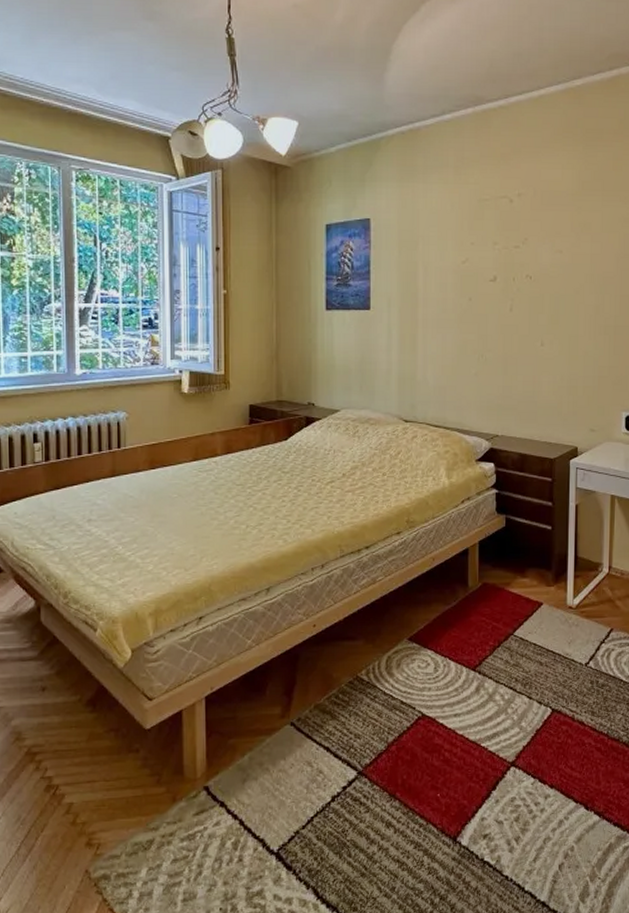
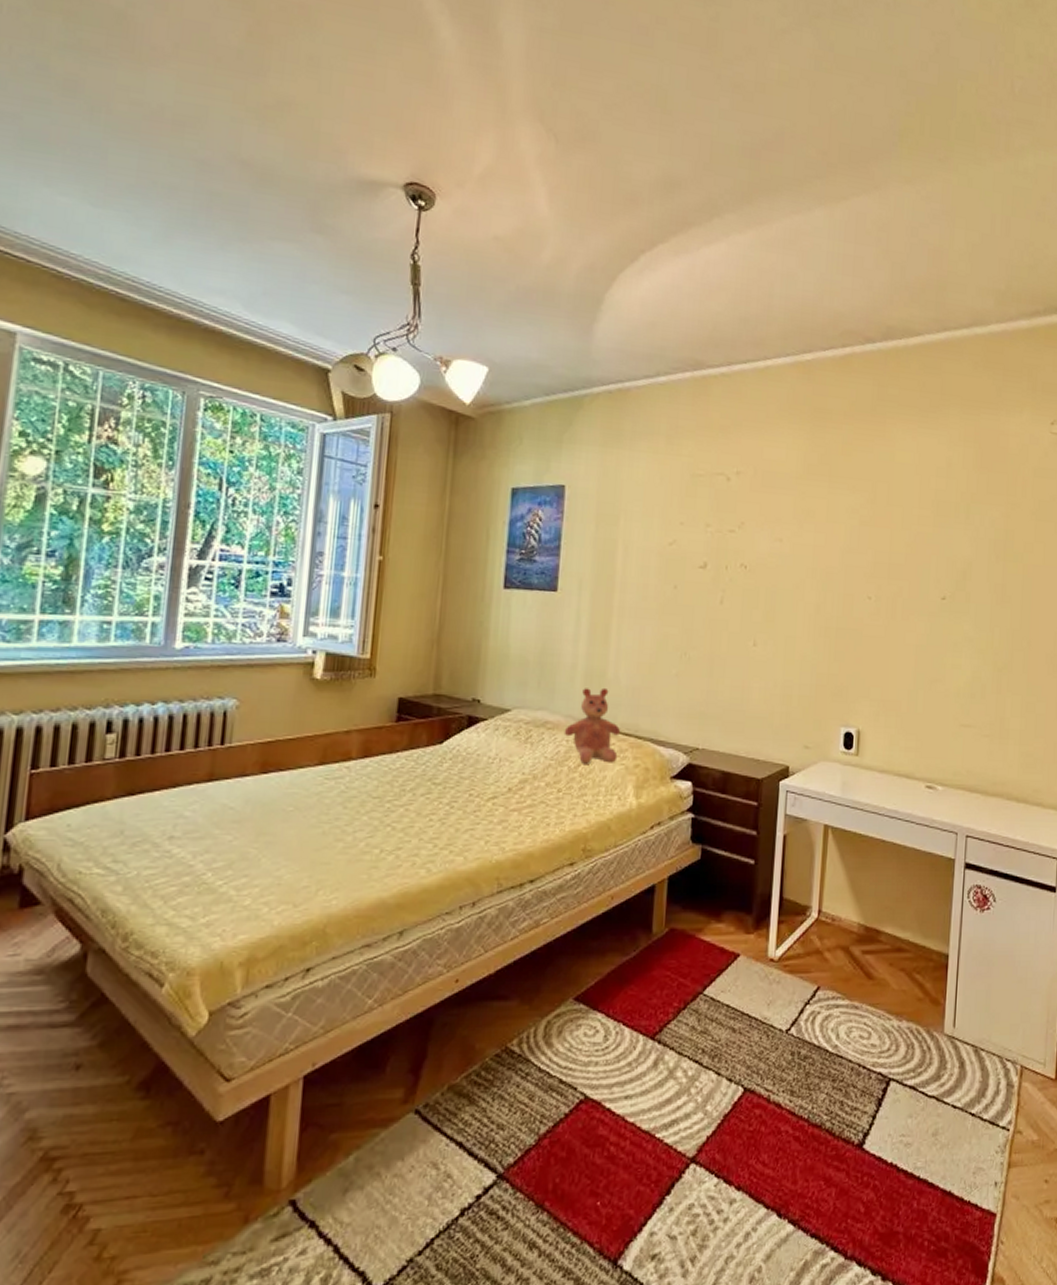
teddy bear: none [384,388,432,452] -> present [564,687,621,764]

